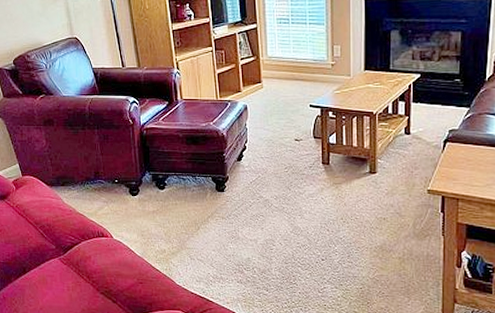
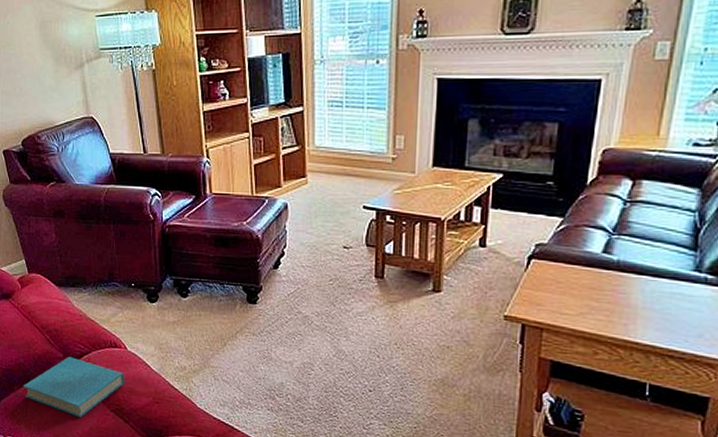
book: none [19,247,112,301] -> present [23,356,125,417]

